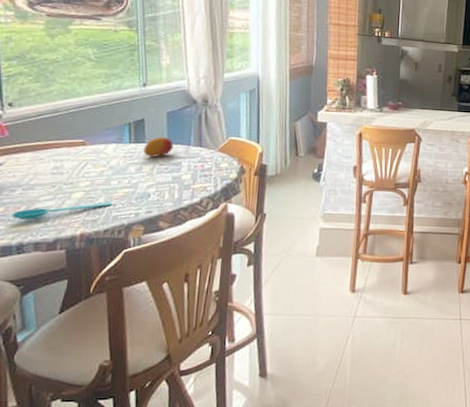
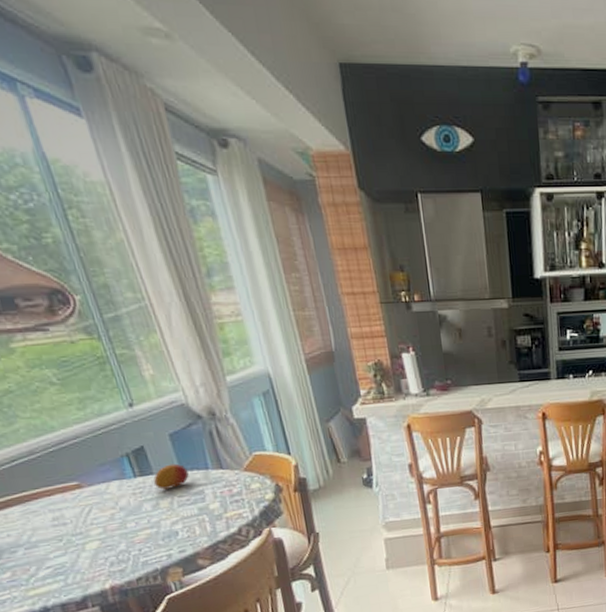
spoon: present [12,201,112,219] -> none [22,547,137,582]

